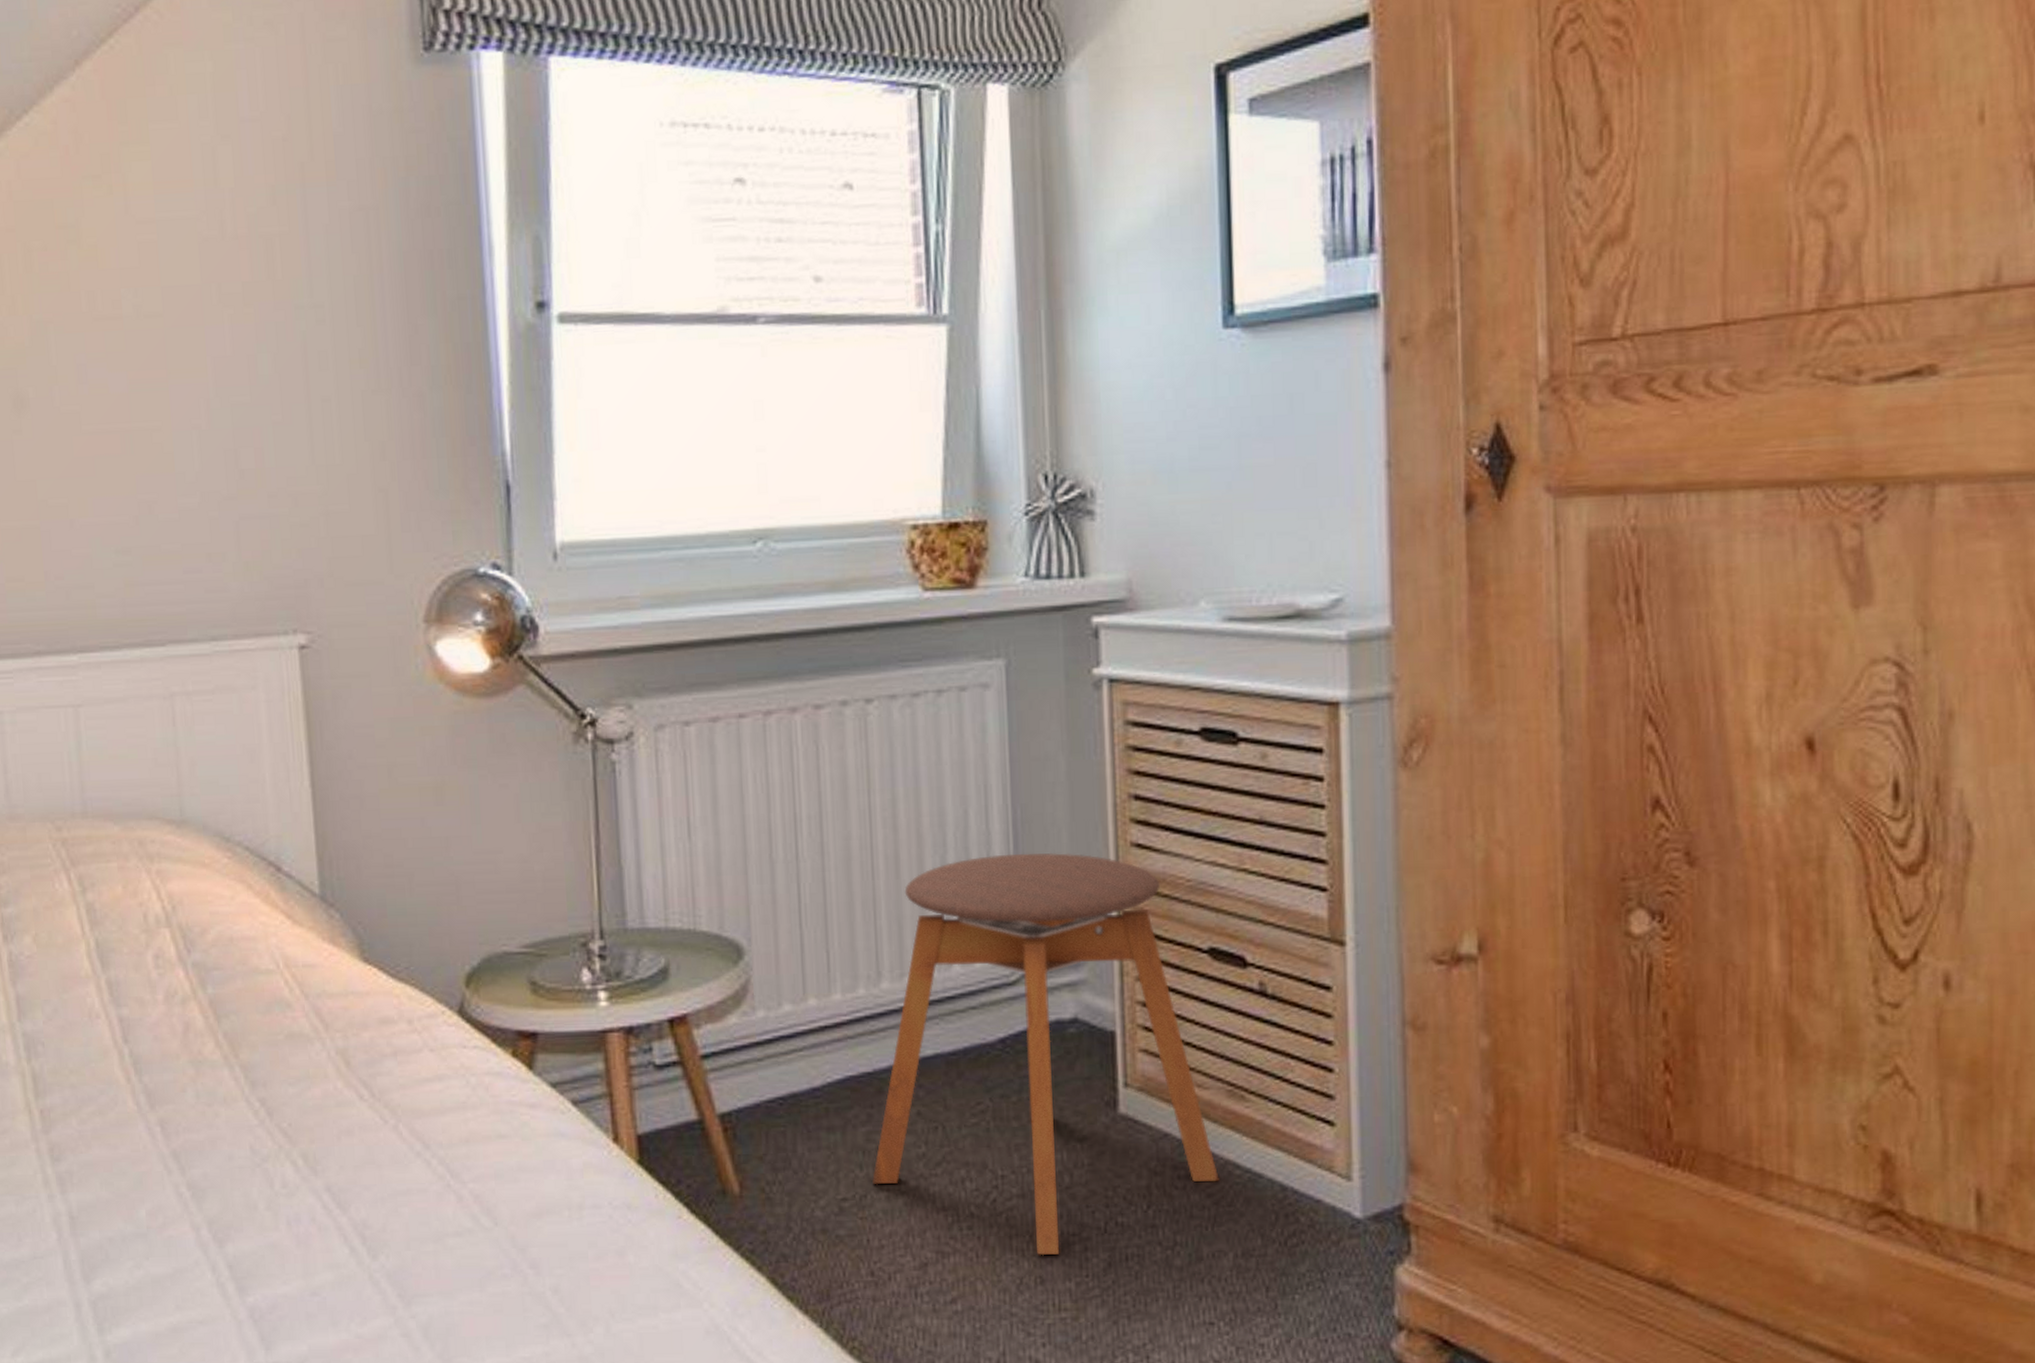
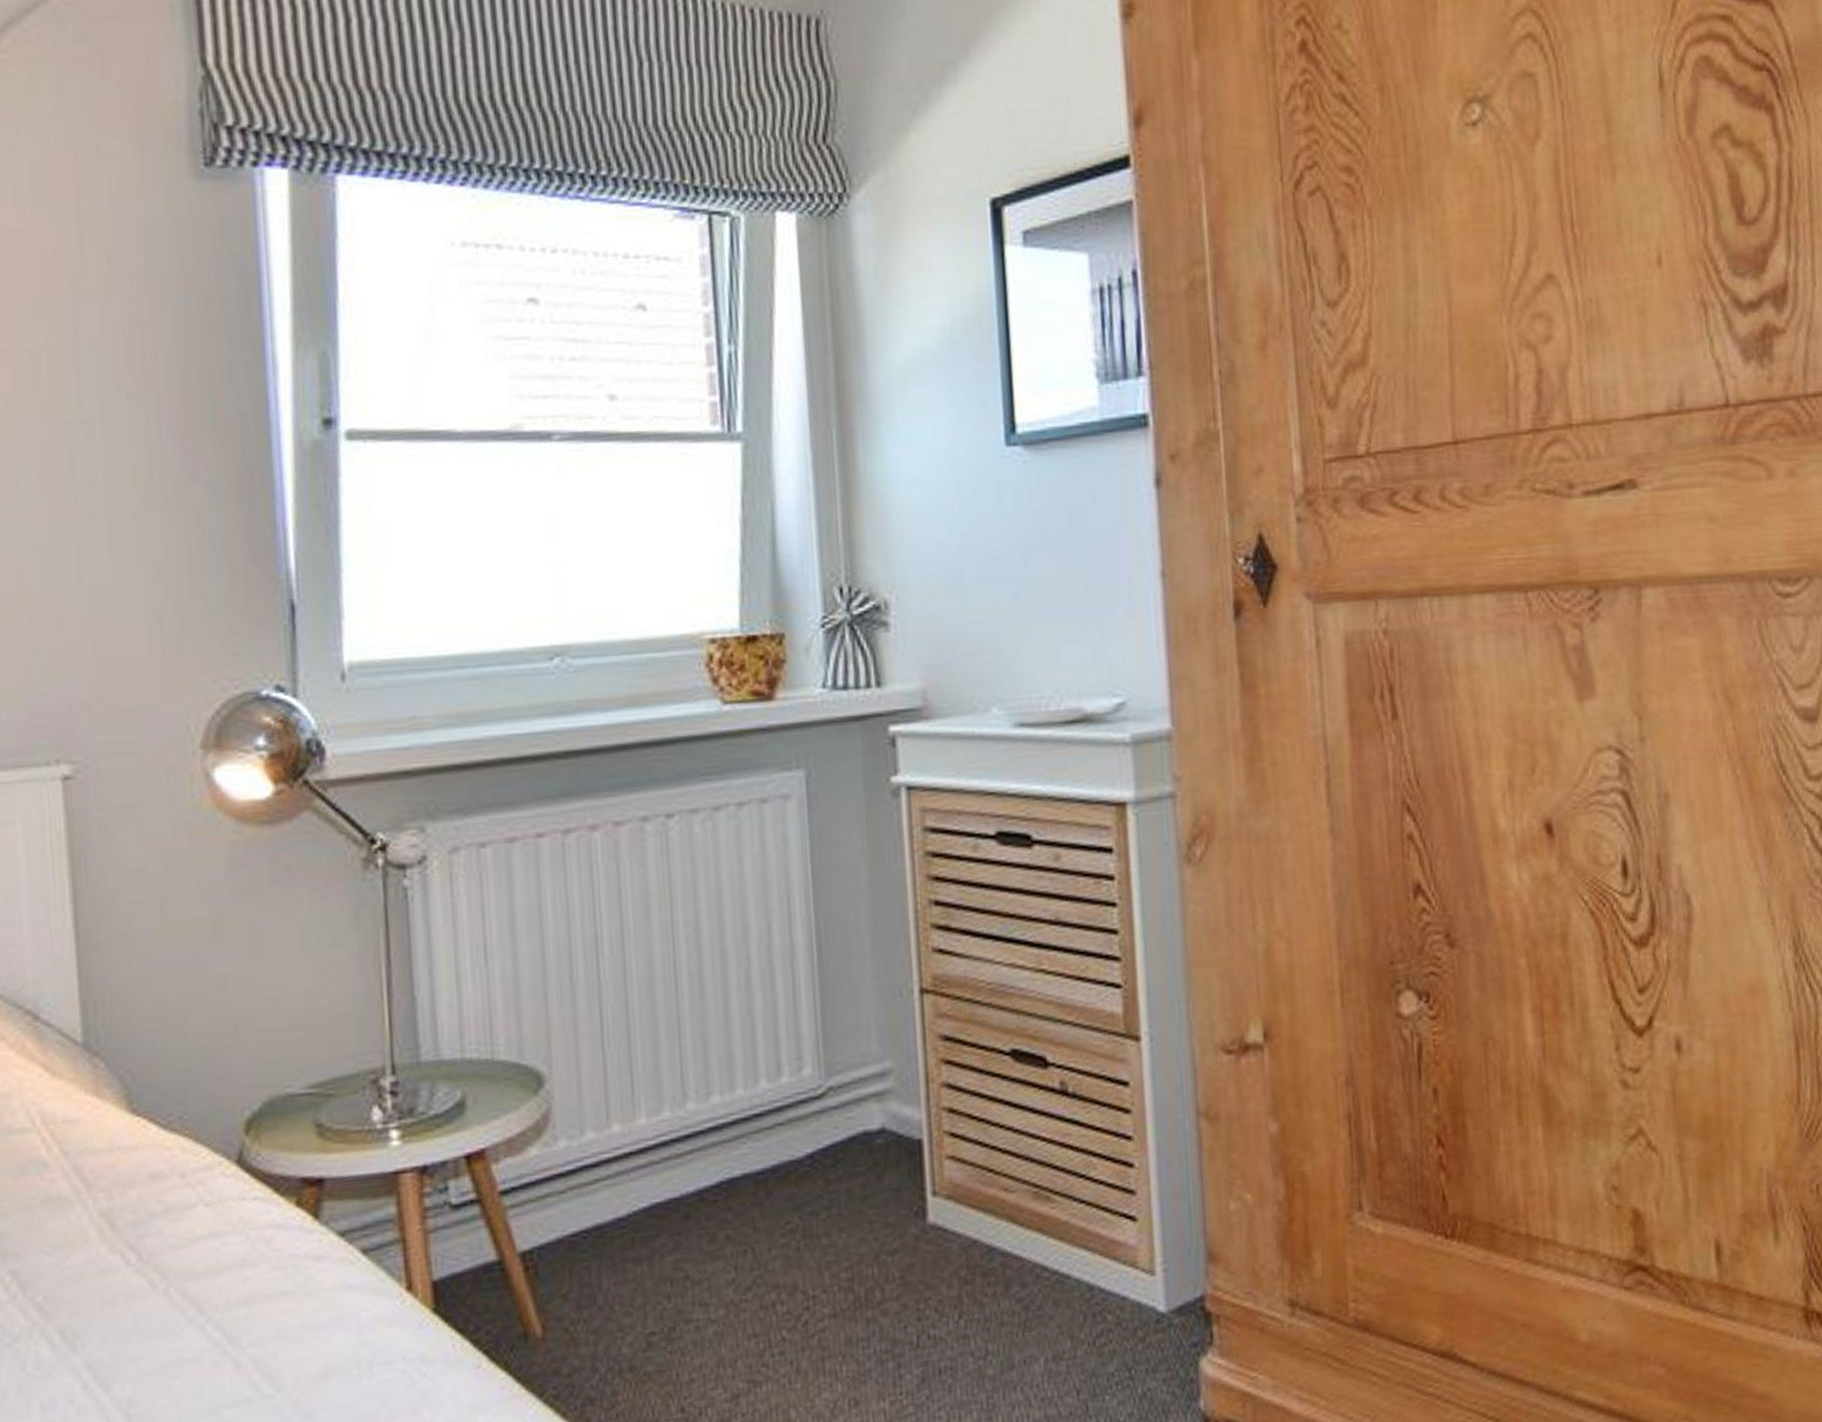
stool: present [872,852,1219,1256] -> none [681,961,1028,1377]

